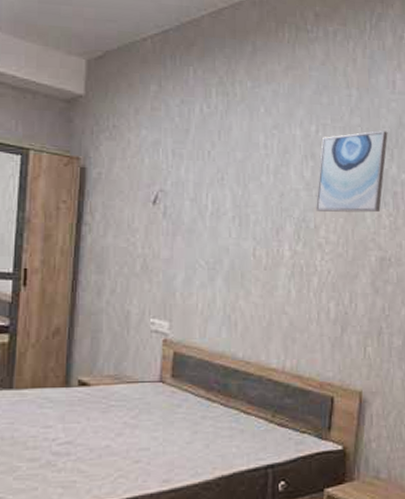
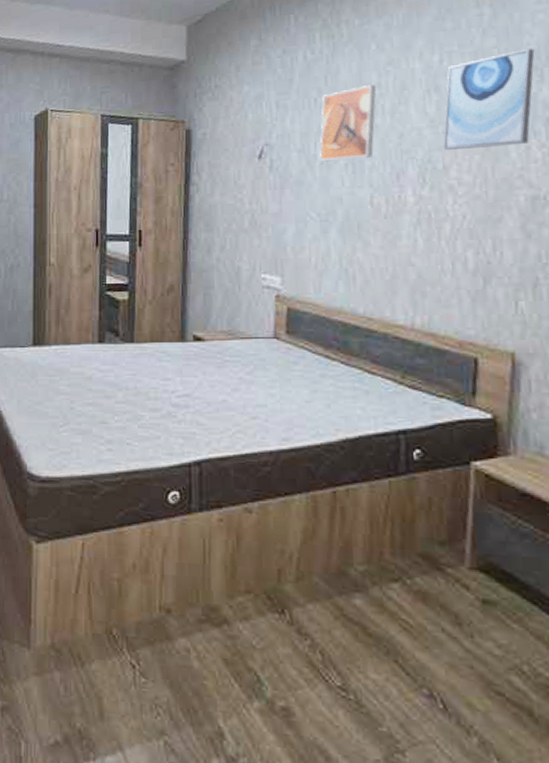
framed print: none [211,145,263,213] -> present [320,85,377,162]

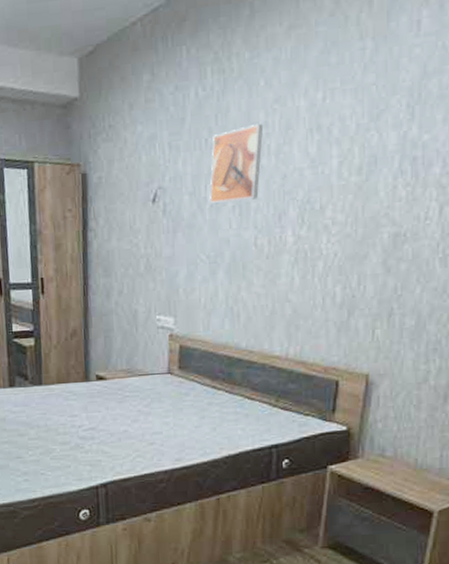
wall art: present [443,48,535,150] -> none [322,85,409,190]

